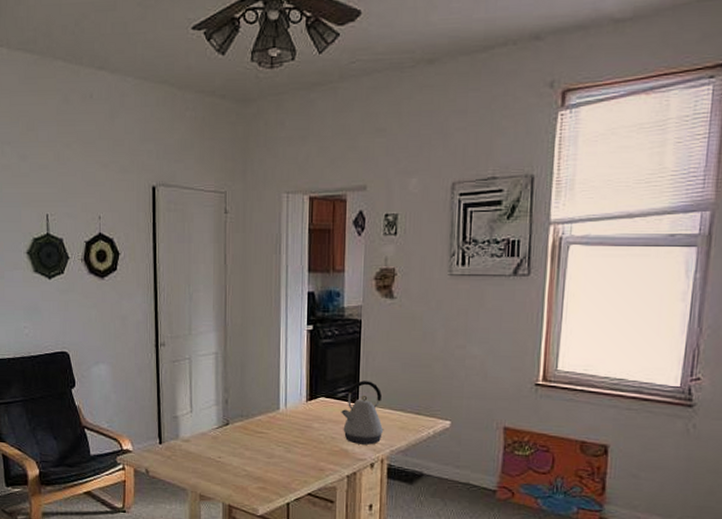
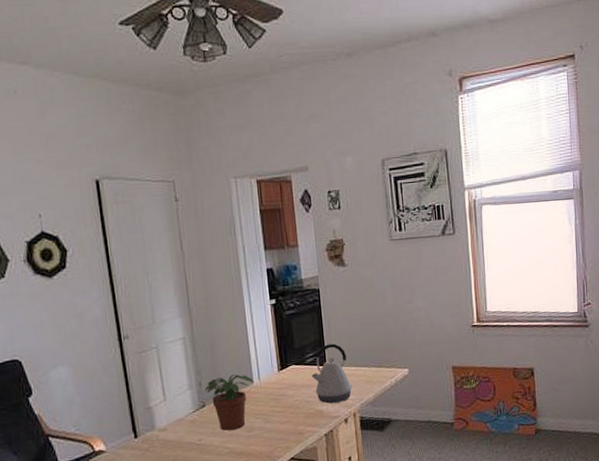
potted plant: none [230,396,280,453] -> present [204,374,254,431]

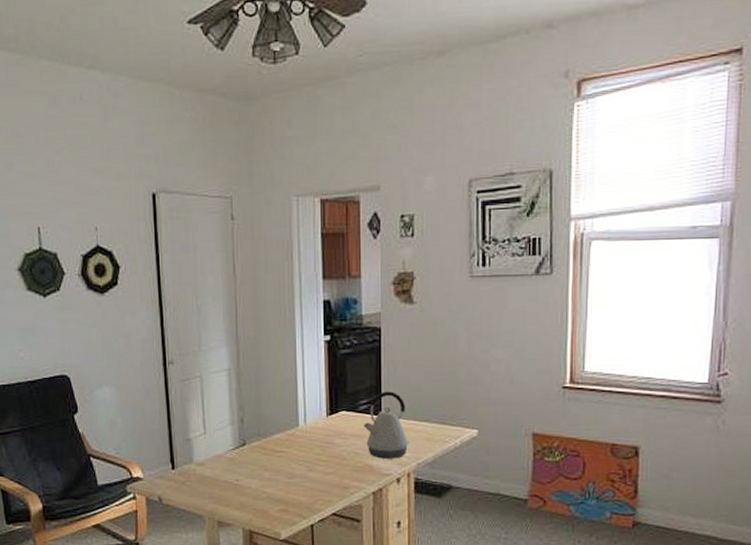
potted plant: present [204,374,254,431] -> none [246,413,300,474]

